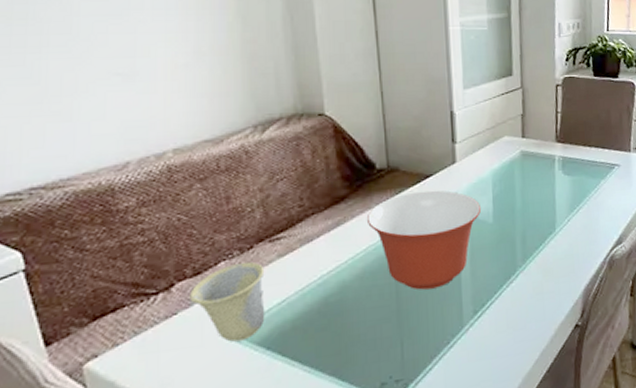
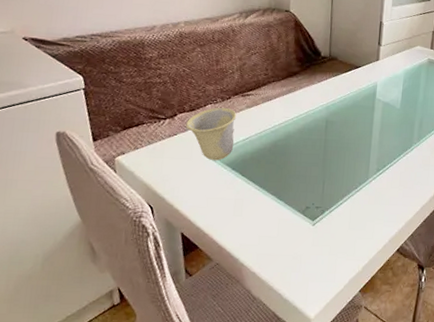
mixing bowl: present [366,190,482,290] -> none [310,77,393,148]

